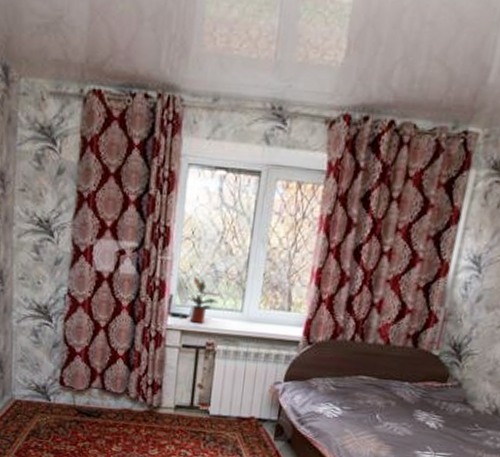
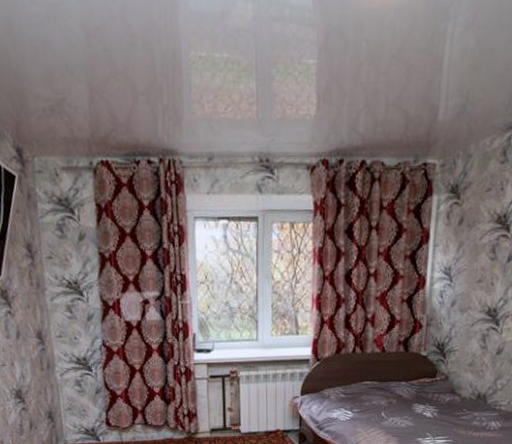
potted plant: present [185,276,220,323] -> none [205,315,236,355]

